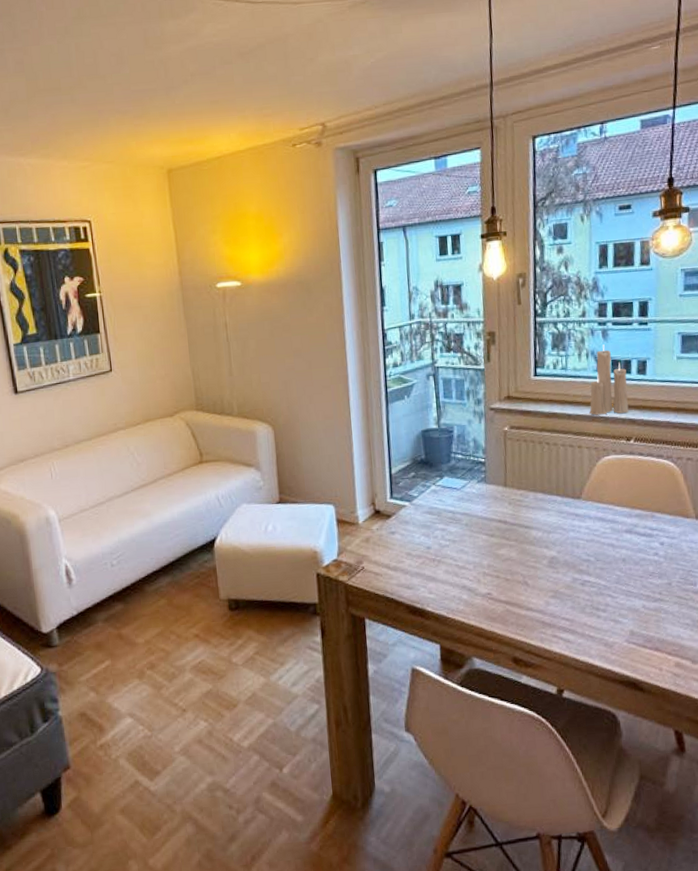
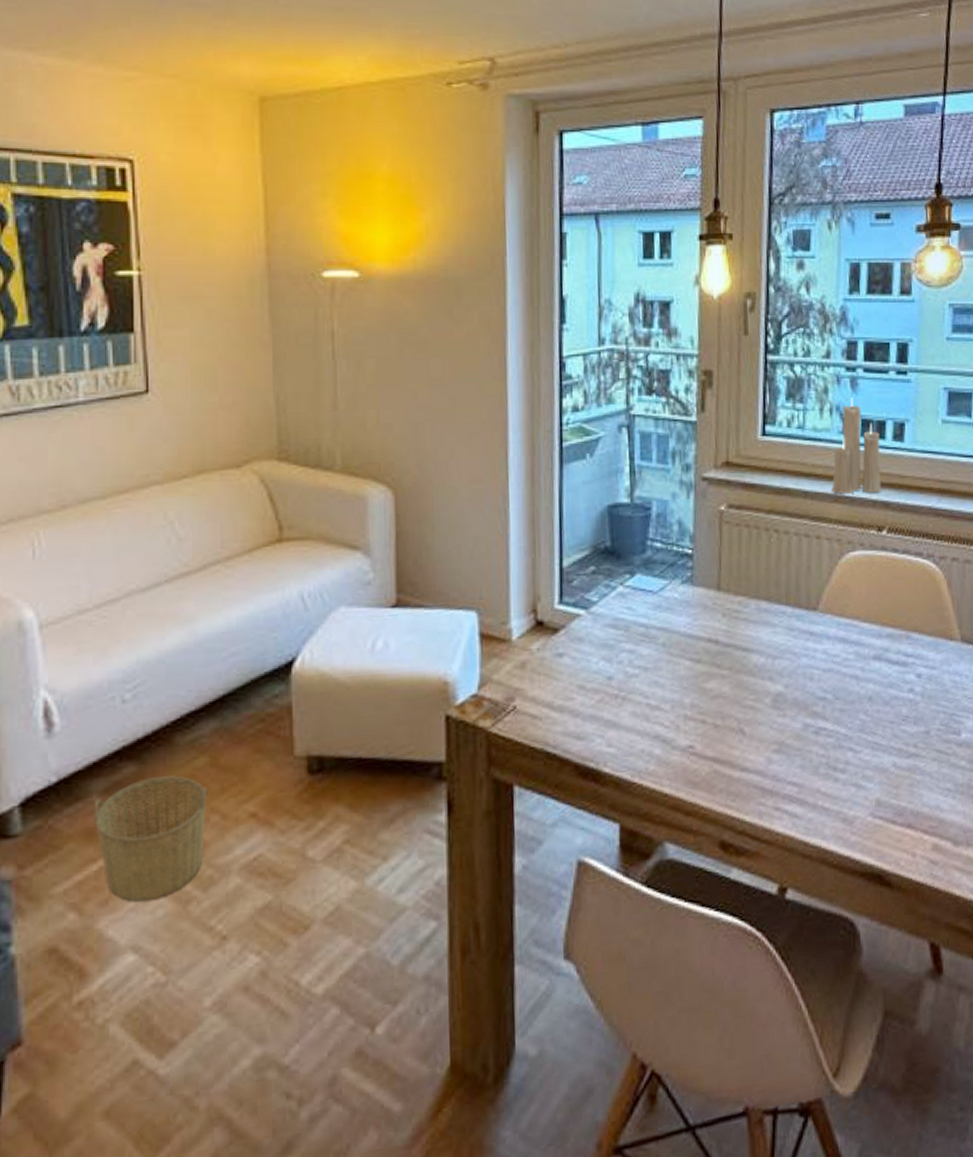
basket: none [99,611,168,687] -> present [93,775,208,902]

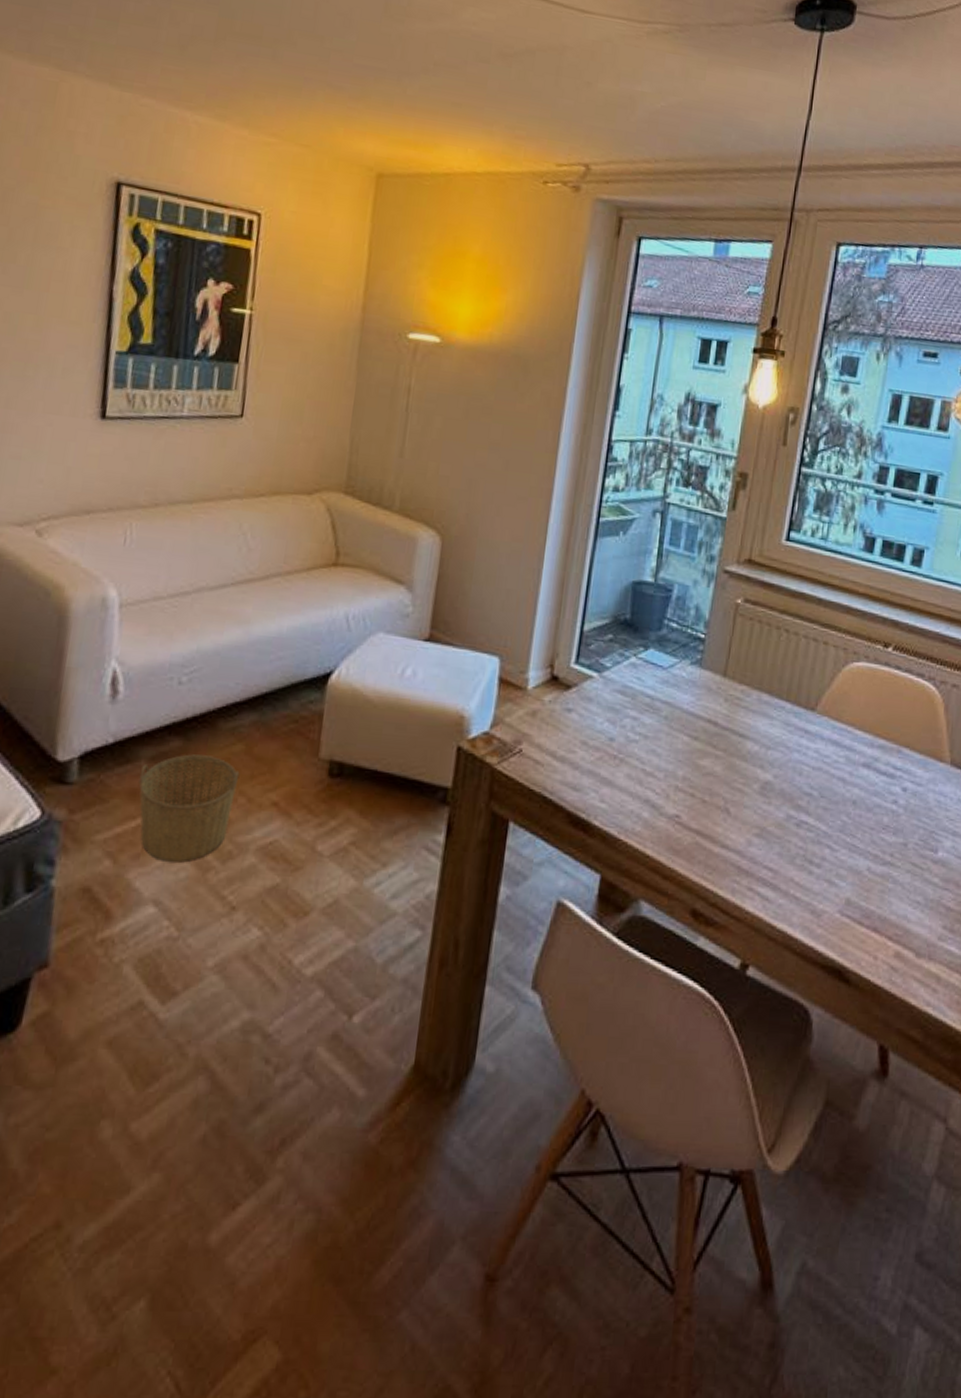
candle: present [831,397,882,494] -> none [845,518,898,611]

